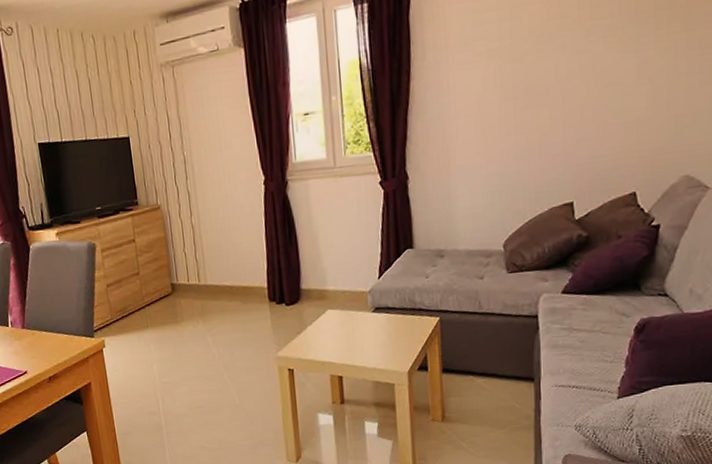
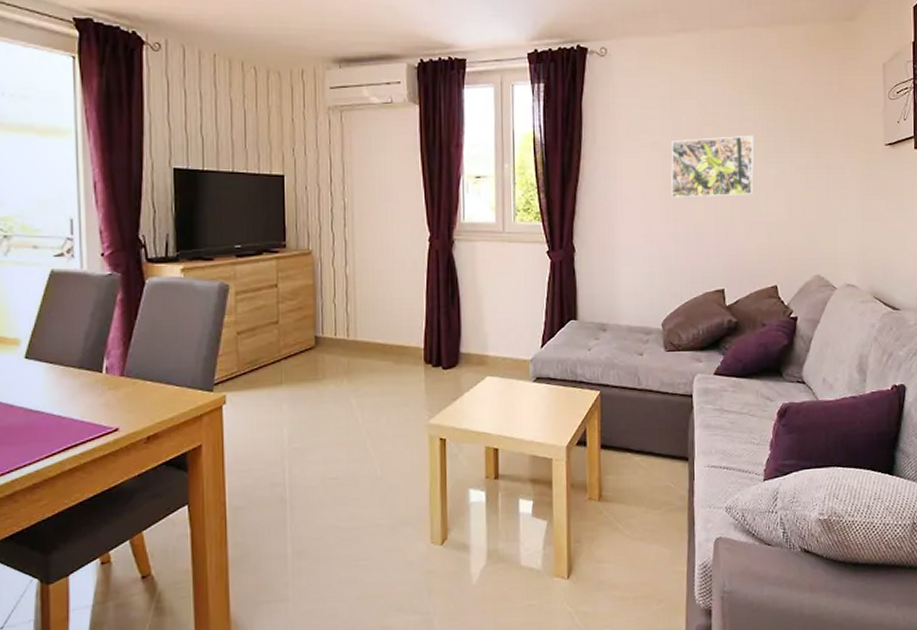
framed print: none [510,22,610,109] -> present [671,135,754,198]

